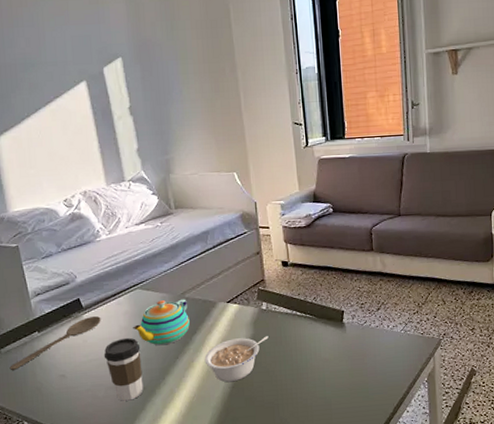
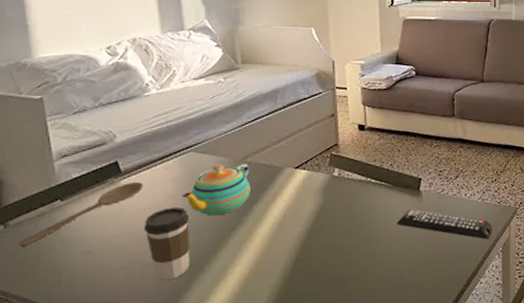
legume: present [204,336,269,383] -> none [265,205,339,257]
remote control: none [322,340,418,370] -> present [396,209,493,240]

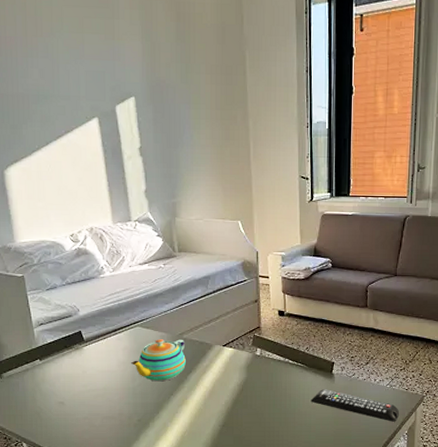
wooden spoon: present [19,181,143,246] -> none [11,348,101,394]
coffee cup: present [143,207,190,280] -> none [102,372,138,431]

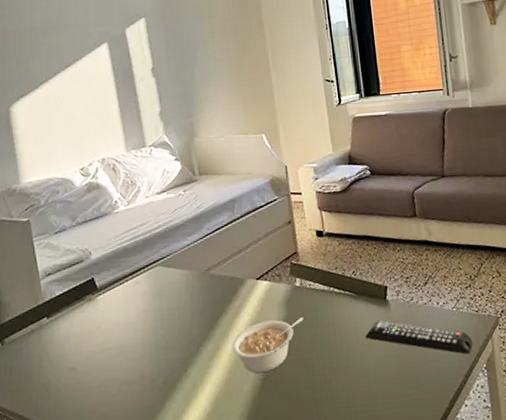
teapot: present [131,339,186,382] -> none [152,276,215,331]
legume: none [198,380,260,421] -> present [231,317,304,374]

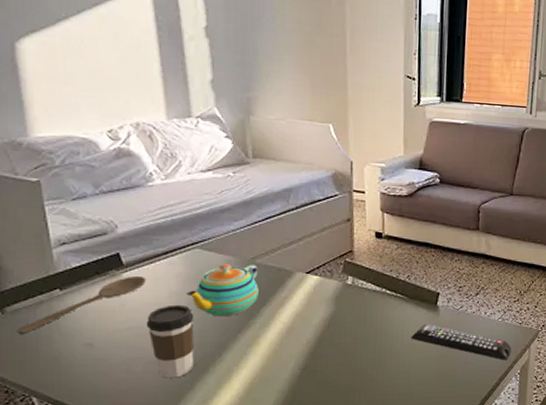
wooden spoon: none [13,297,117,363] -> present [16,275,146,334]
coffee cup: none [119,322,163,399] -> present [146,304,194,378]
teapot: none [152,276,215,331] -> present [187,264,259,317]
legume: present [231,317,304,374] -> none [272,314,351,364]

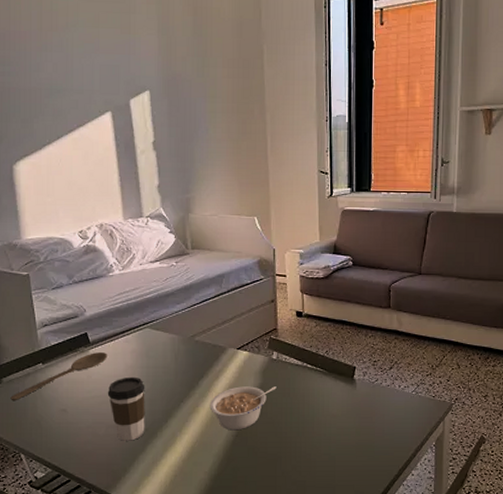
teapot: present [187,264,259,317] -> none [139,342,197,388]
legume: none [272,314,351,364] -> present [209,386,277,431]
remote control: present [411,324,512,360] -> none [330,396,427,432]

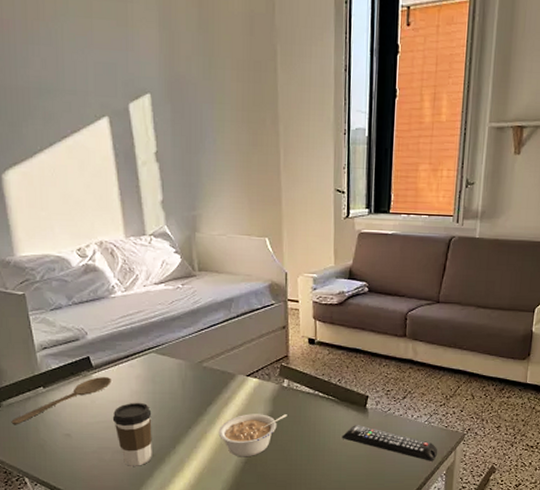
remote control: none [330,396,427,432] -> present [342,425,438,461]

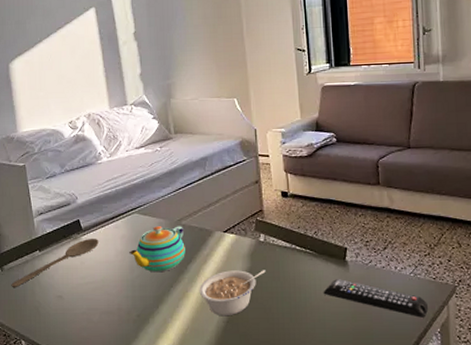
coffee cup: present [112,402,152,466] -> none [100,262,137,327]
teapot: none [145,367,205,414] -> present [129,226,185,273]

